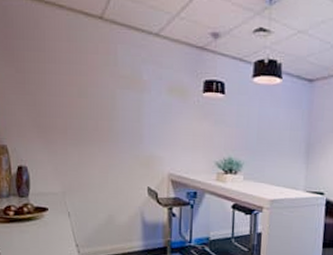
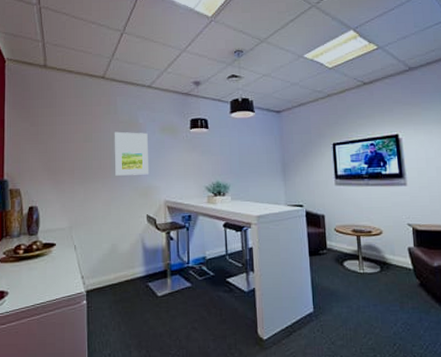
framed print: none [113,88,153,142] -> present [114,131,149,176]

